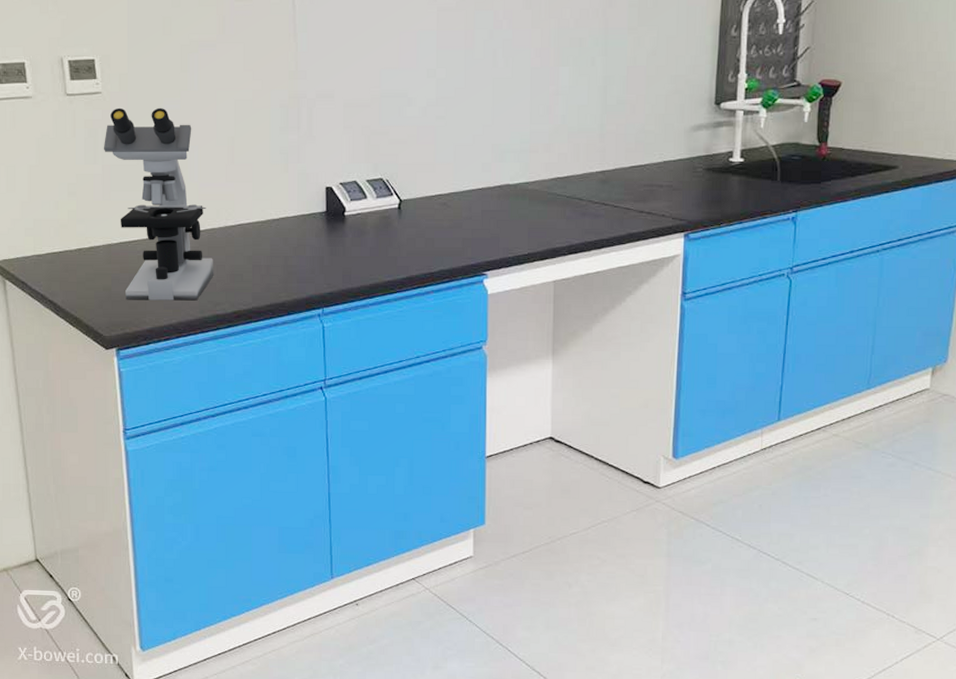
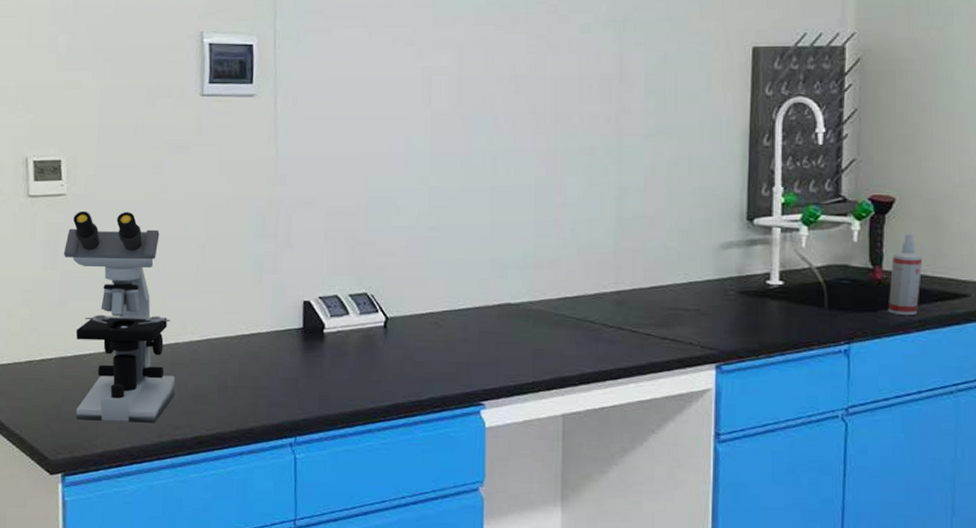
spray bottle: none [830,113,862,187] -> present [888,233,923,316]

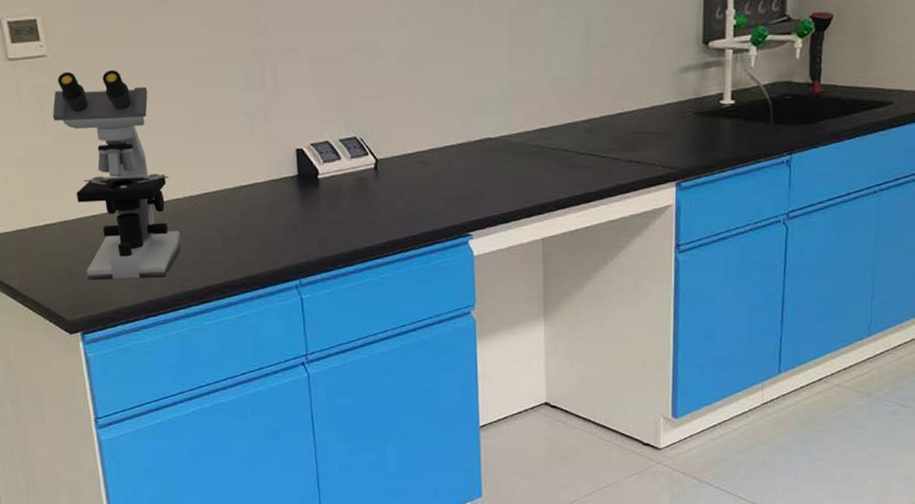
spray bottle: present [888,233,923,316] -> none [824,47,855,126]

